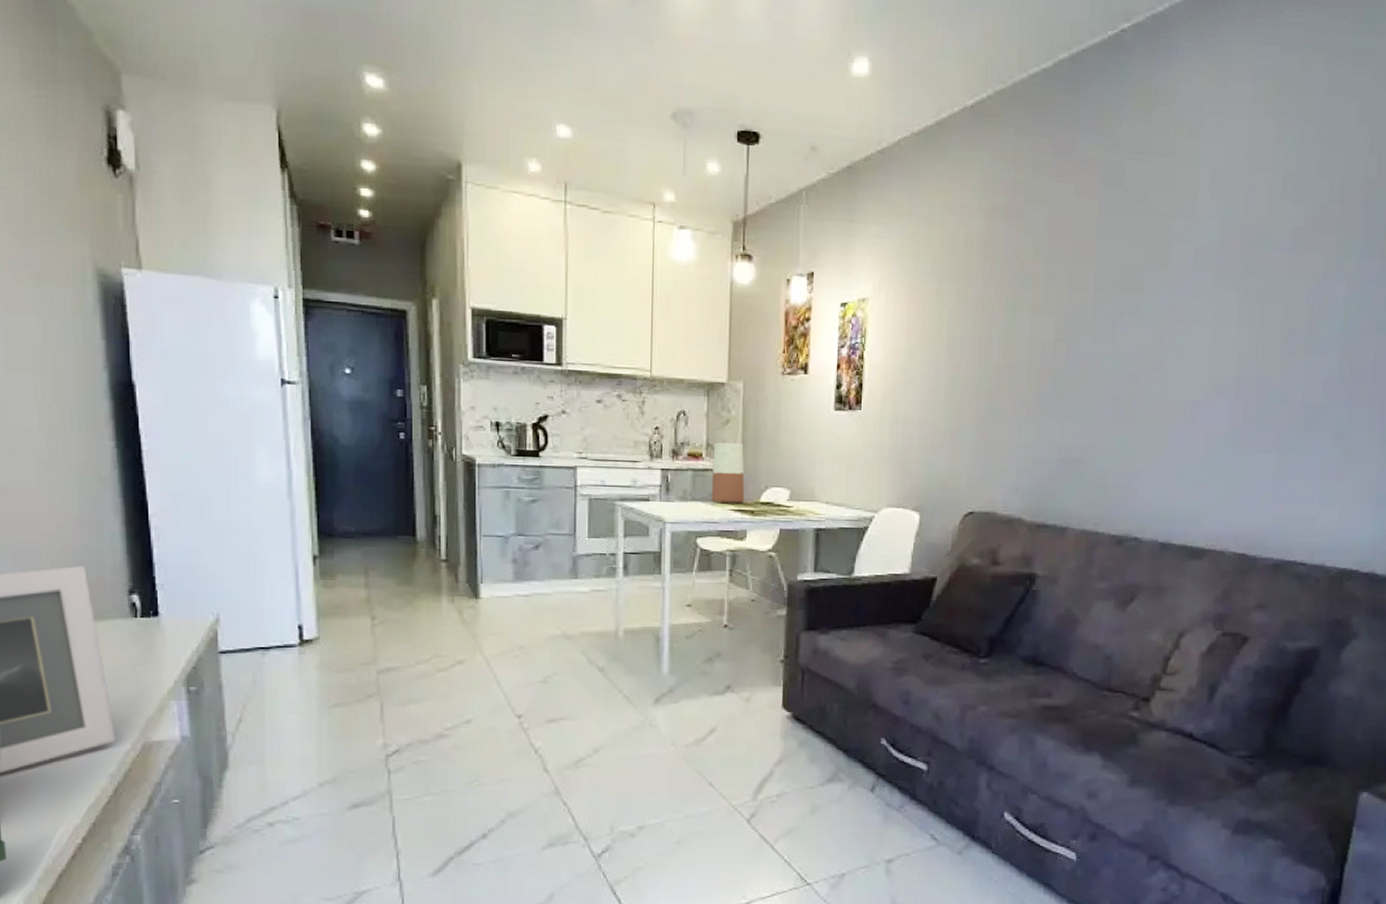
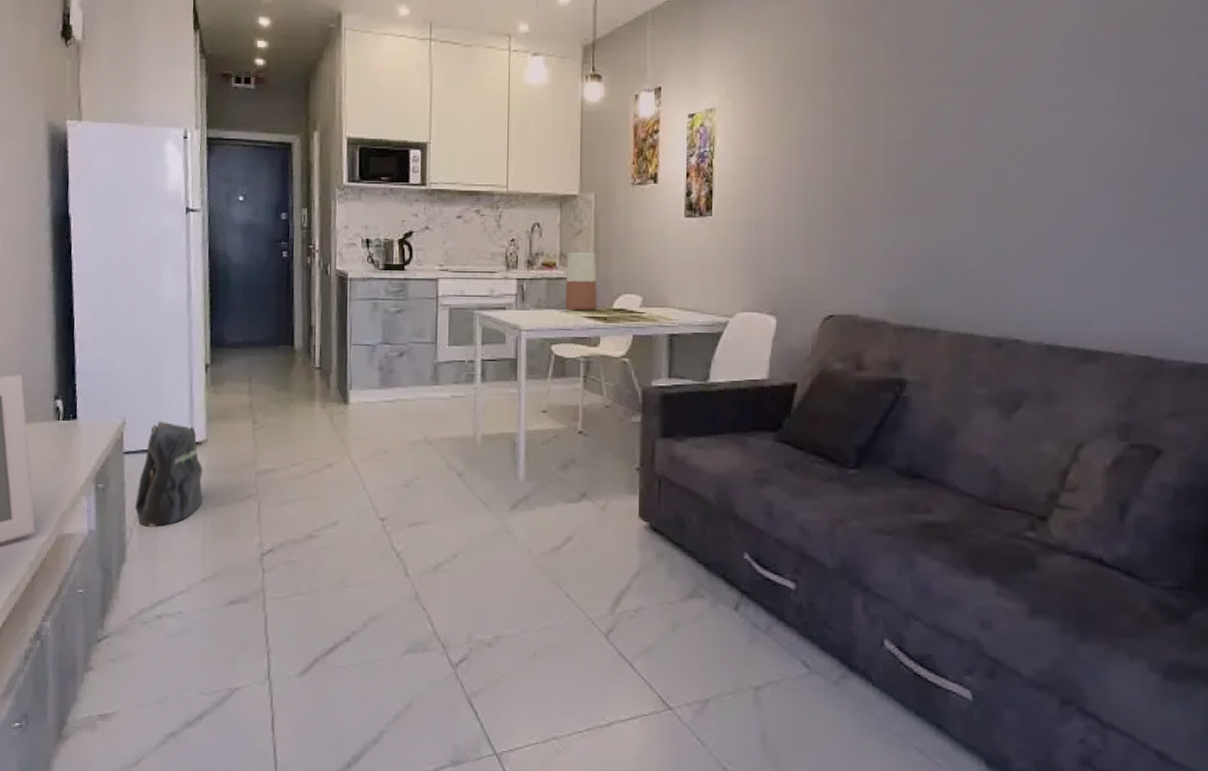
backpack: none [236,617,316,731] -> present [135,421,203,527]

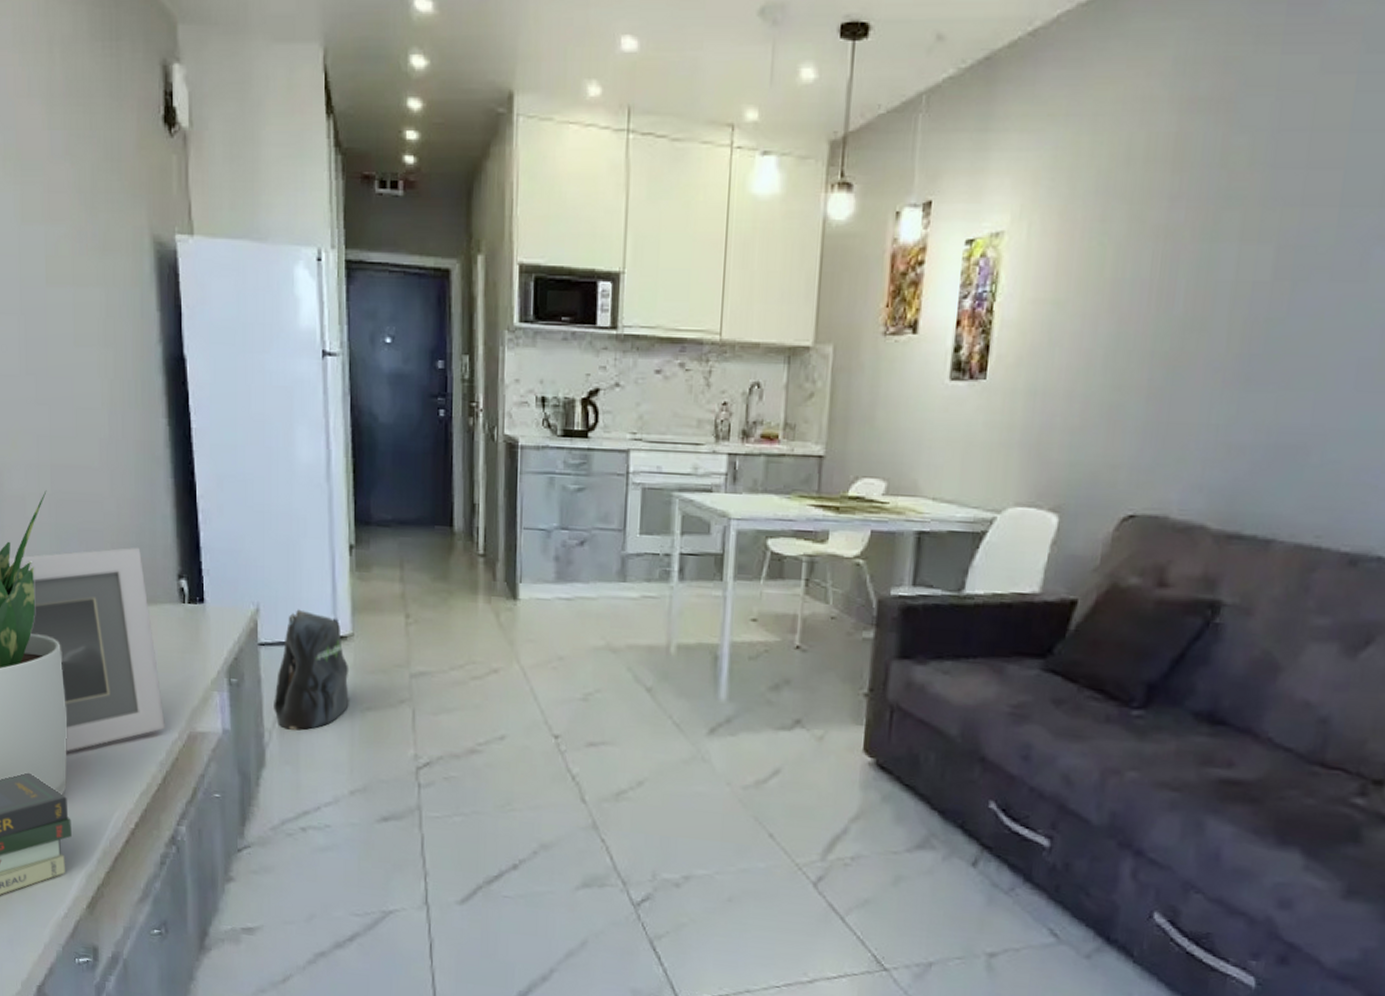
vase: present [564,252,598,311] -> none [786,421,831,498]

